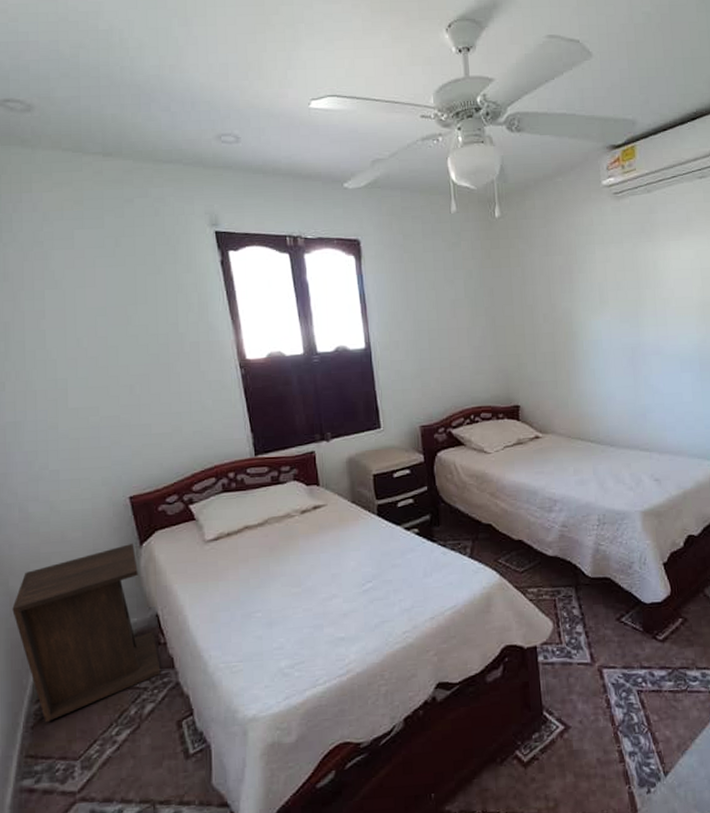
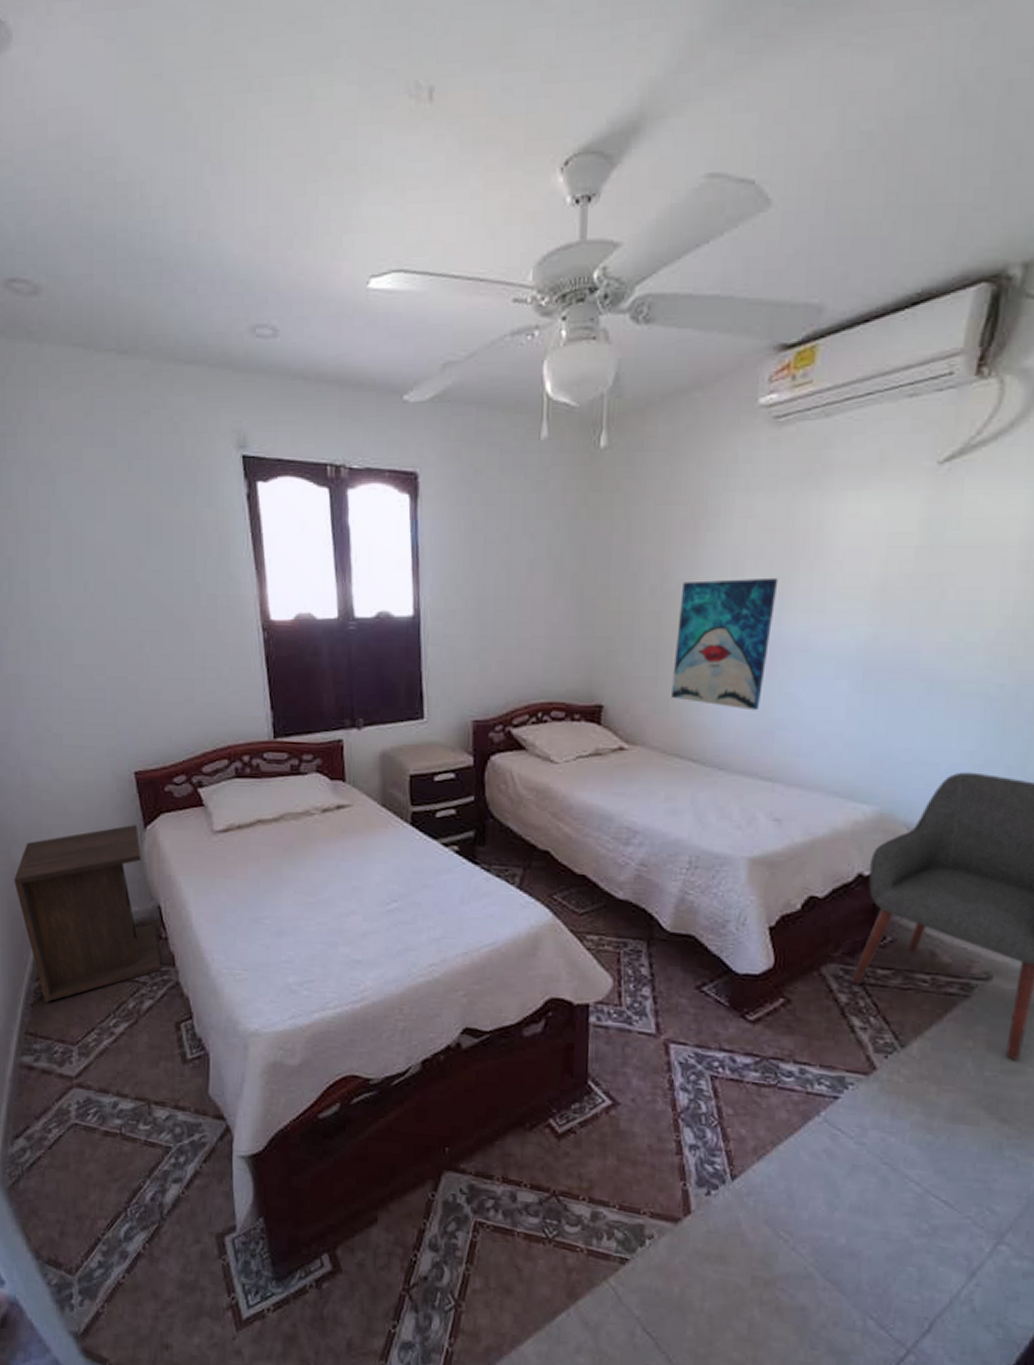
wall art: none [566,303,633,400] -> present [671,577,779,711]

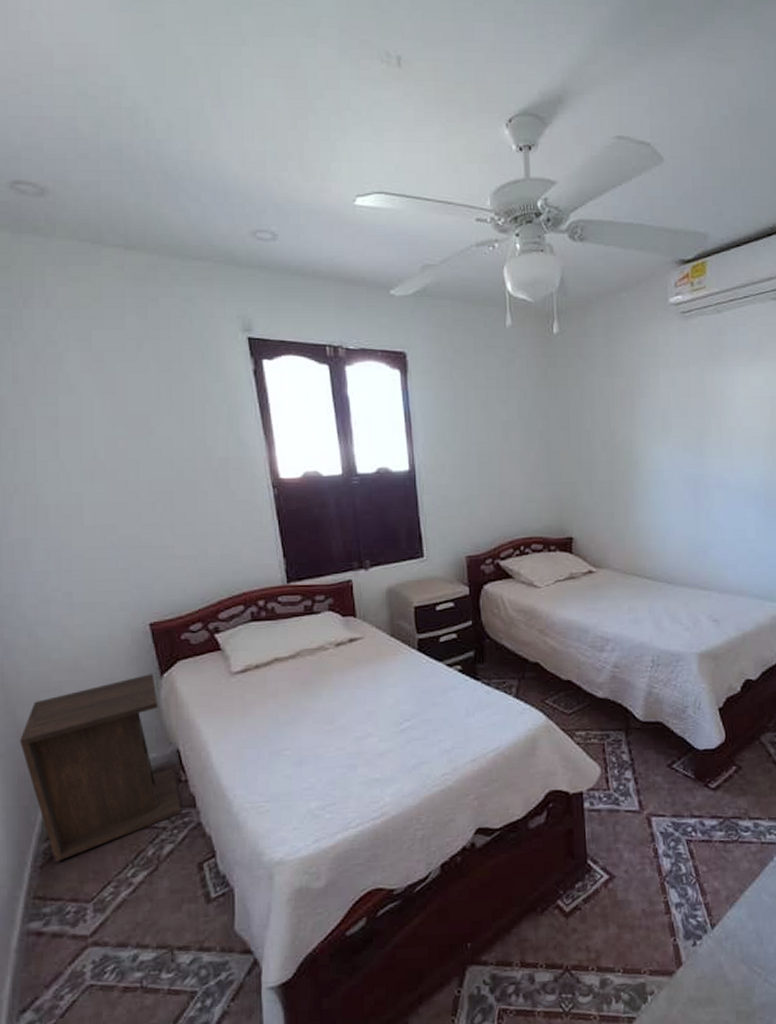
wall art: present [671,577,779,711] -> none [625,432,697,535]

